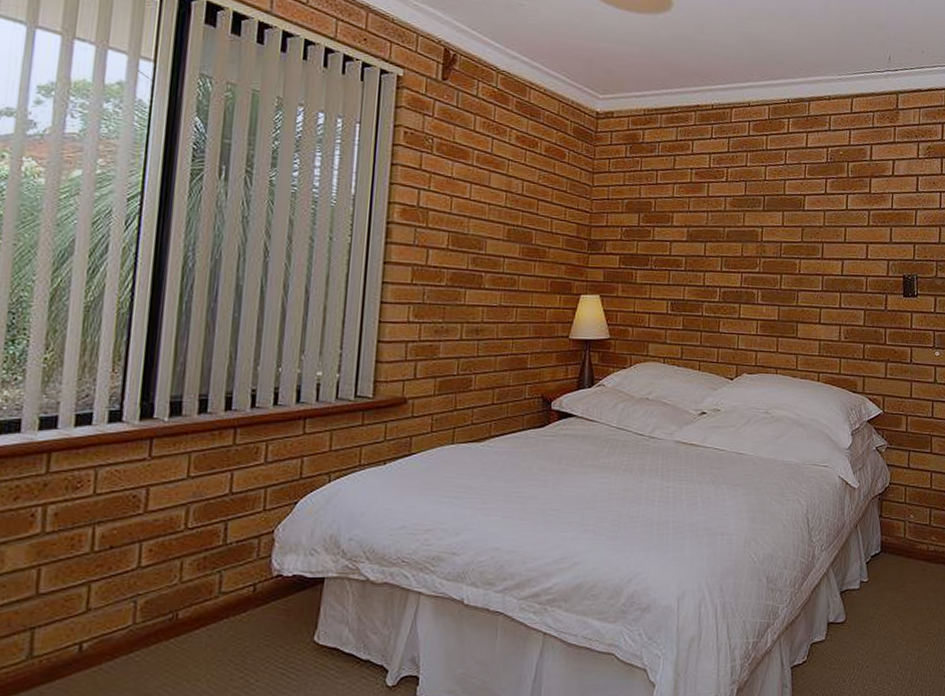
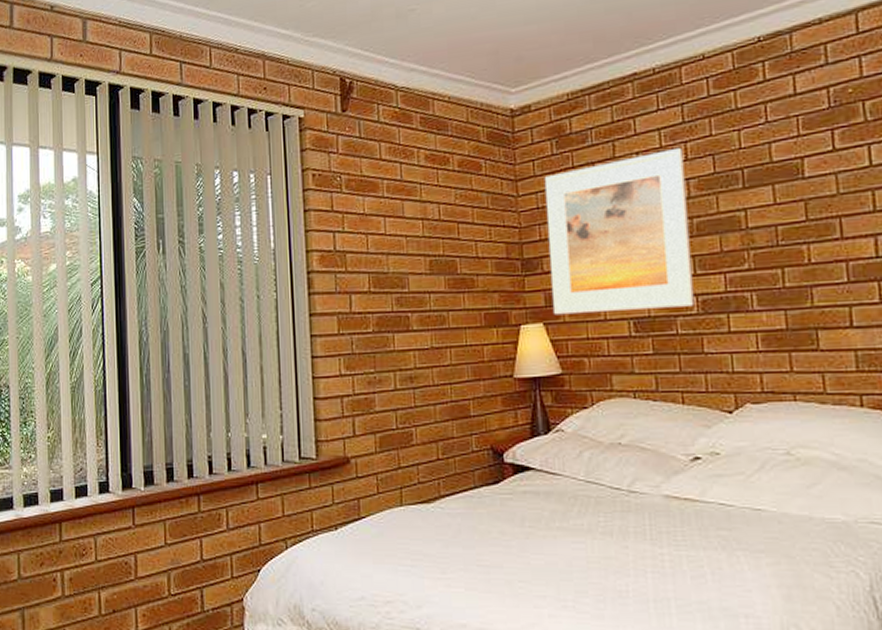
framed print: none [610,170,725,295] -> present [544,147,695,315]

